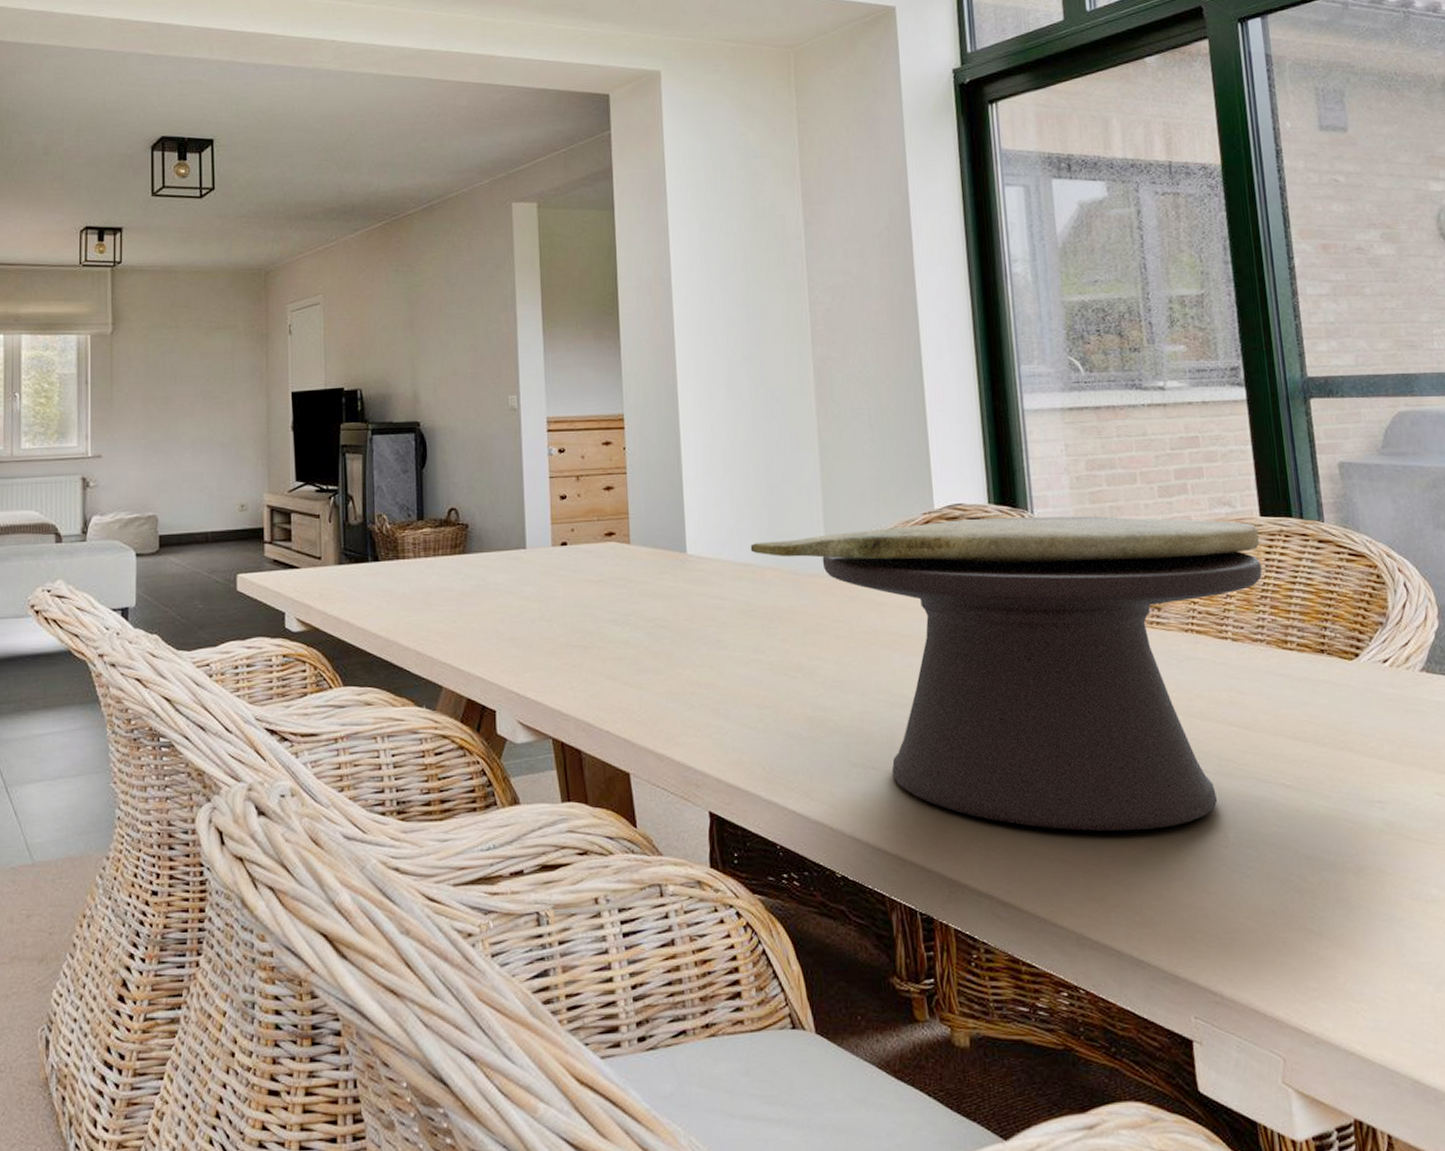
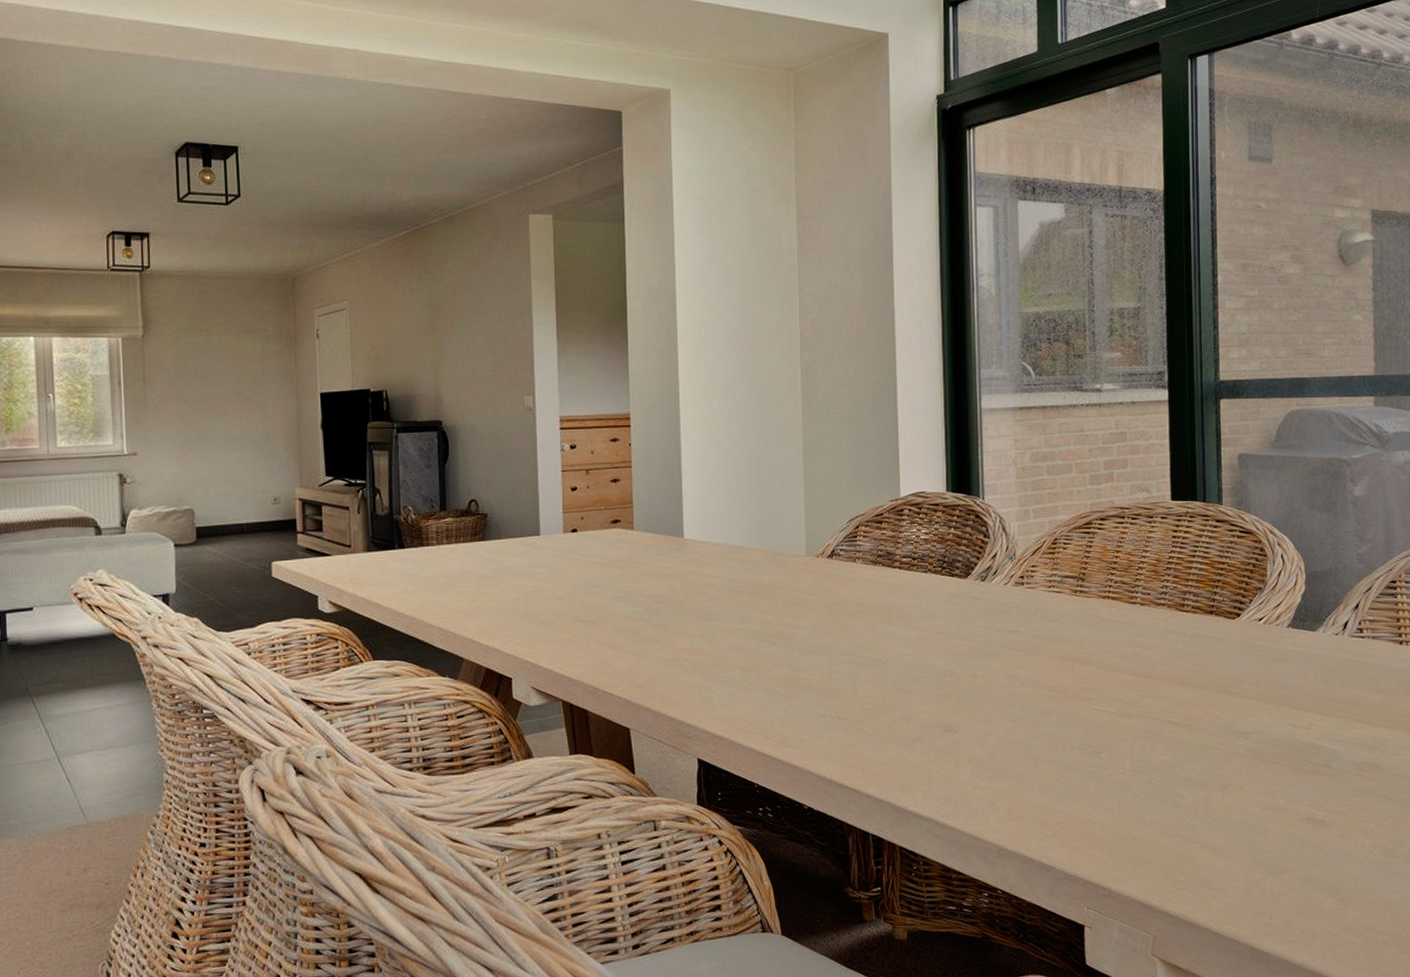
decorative bowl: present [750,516,1262,832] -> none [740,501,1169,764]

